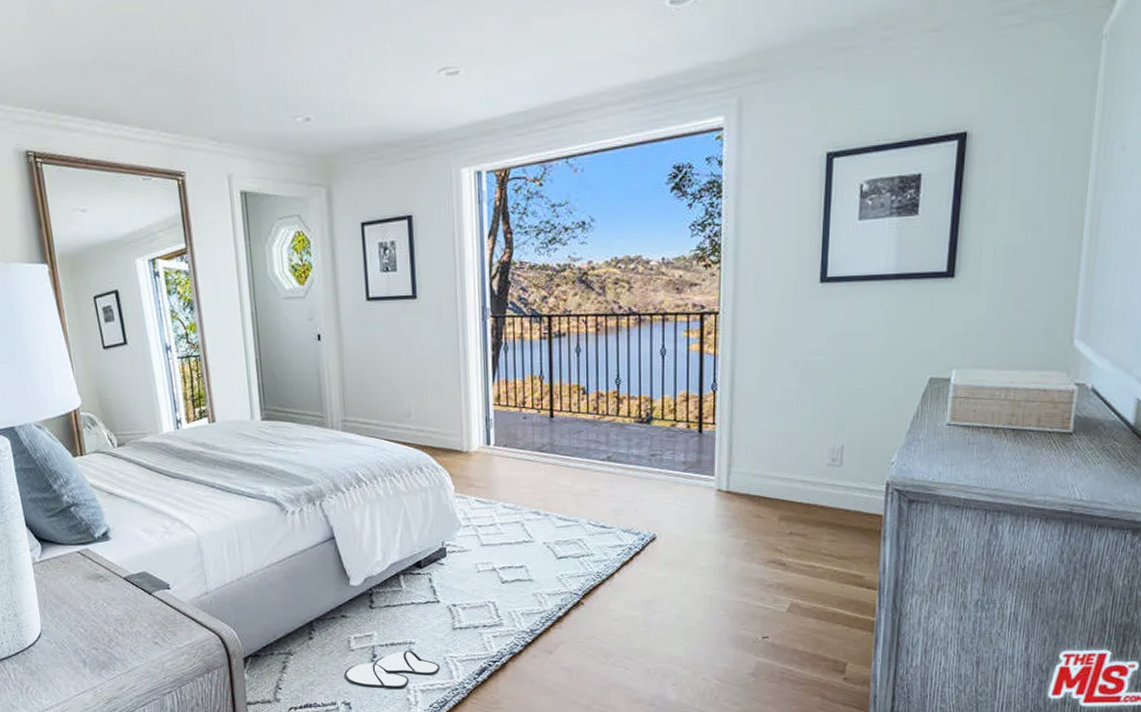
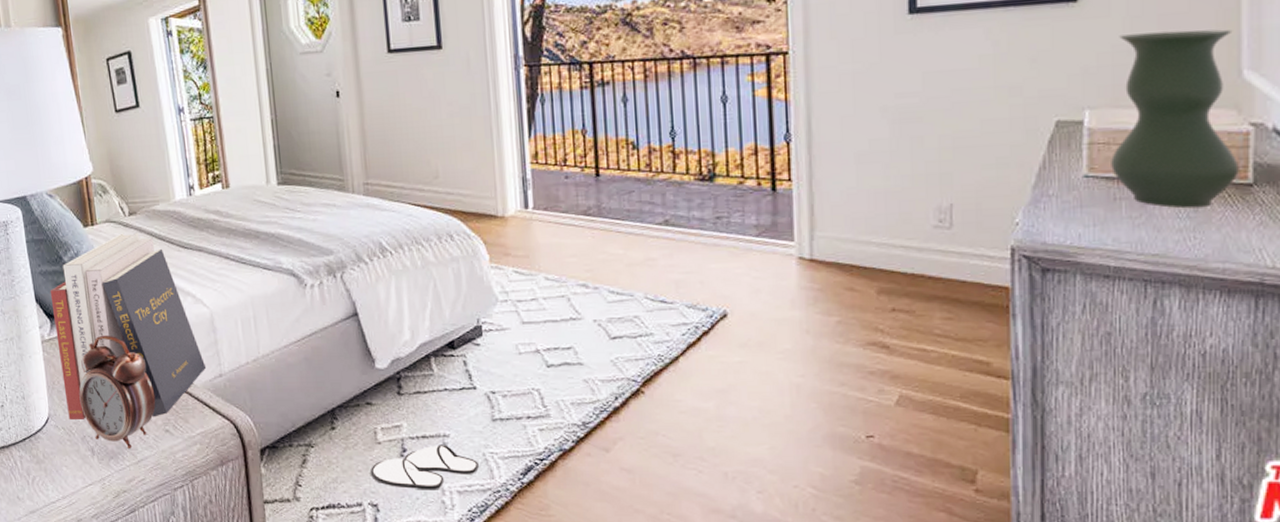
books: none [40,462,194,634] -> present [50,232,207,419]
alarm clock: none [70,557,145,660] -> present [78,335,156,449]
vase: none [968,305,1070,452] -> present [1111,29,1239,209]

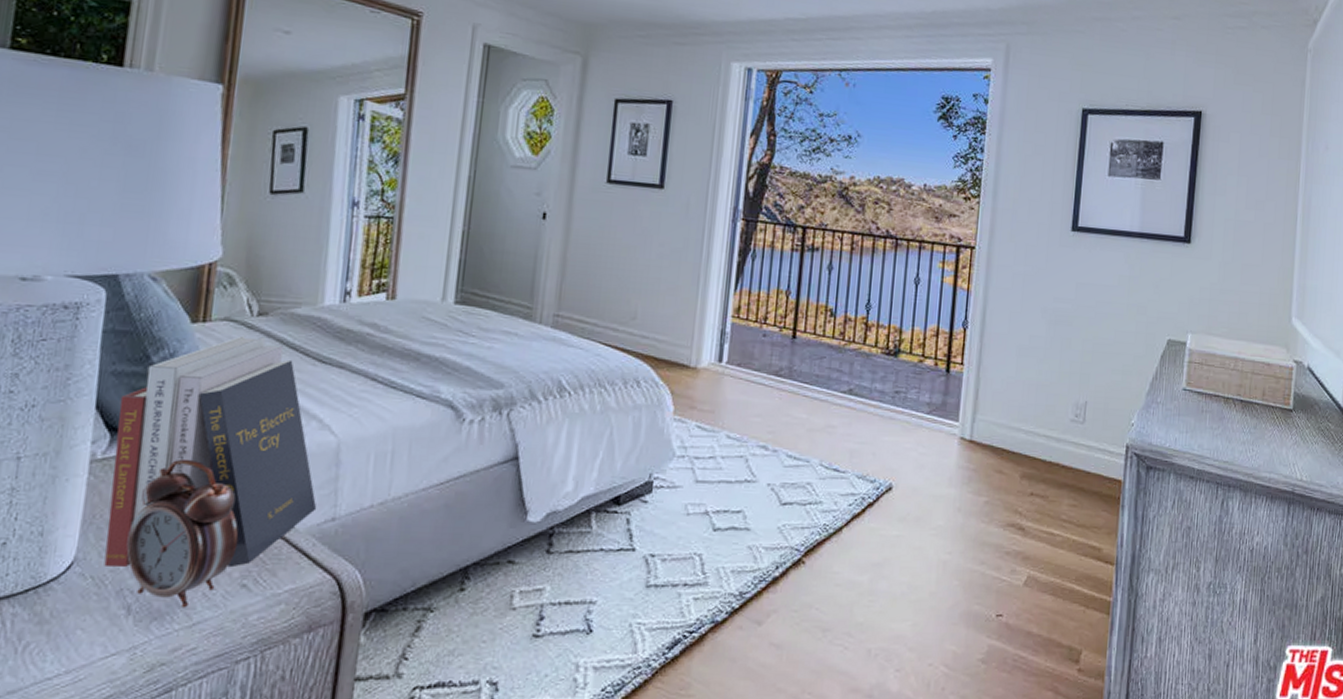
slippers: present [370,445,480,490] -> none [496,612,624,666]
vase: present [1111,29,1239,209] -> none [1202,276,1288,426]

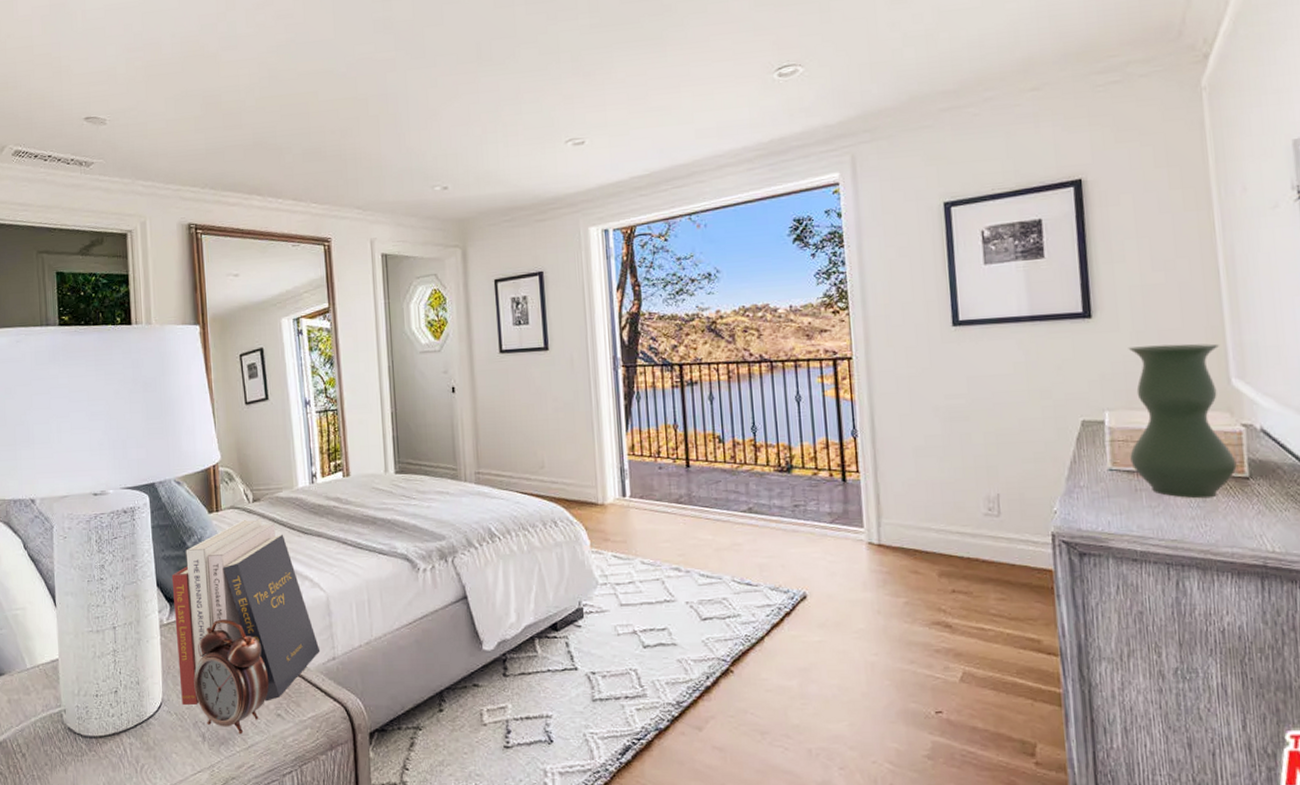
vase: none [1202,276,1288,426] -> present [1128,343,1237,499]

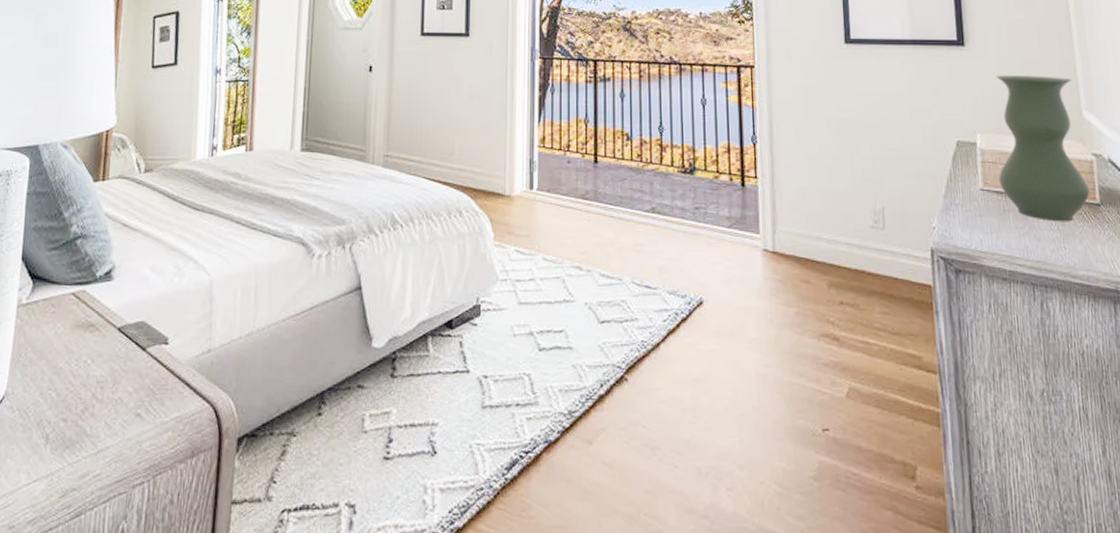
books: present [171,518,321,705] -> none [28,190,196,399]
alarm clock: present [193,619,269,735] -> none [45,300,133,437]

